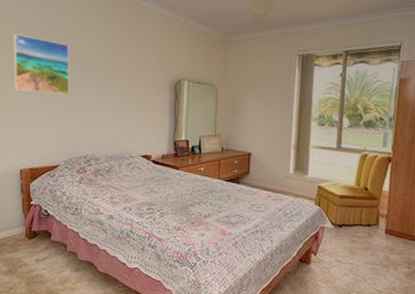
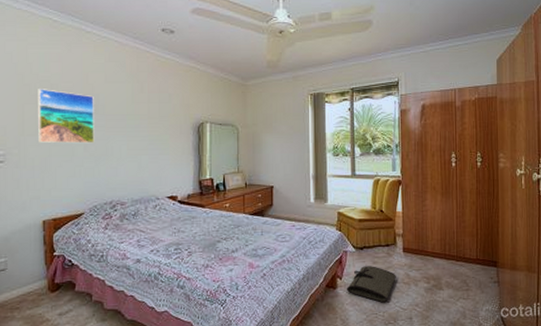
tool roll: none [320,244,375,283] -> present [346,266,396,303]

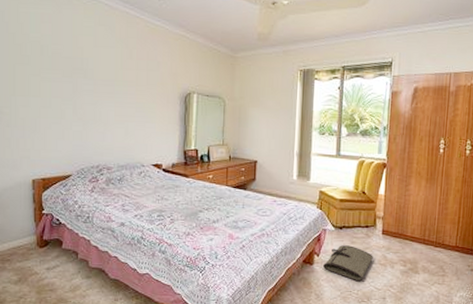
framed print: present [38,89,94,144] -> none [29,49,83,107]

